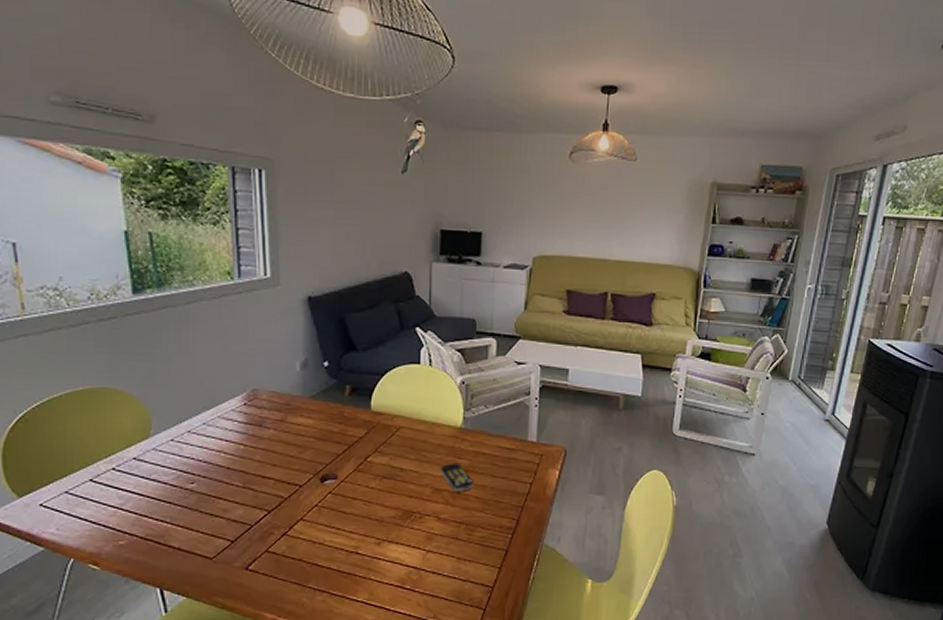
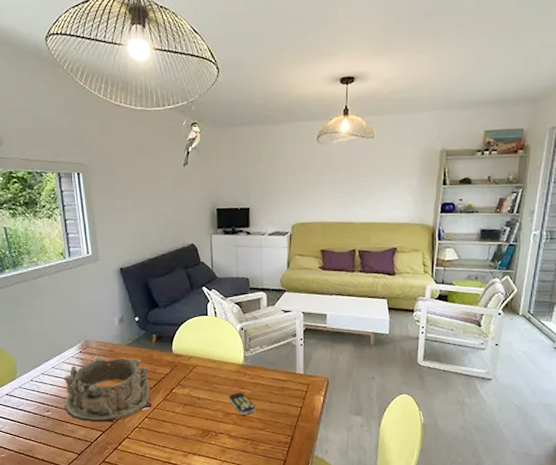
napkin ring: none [217,412,338,499] -> present [63,357,151,423]

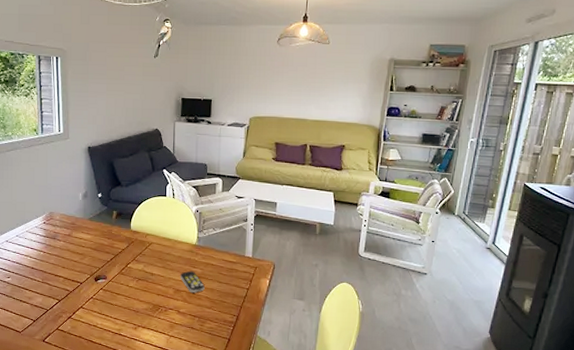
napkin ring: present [63,357,151,423] -> none [25,228,108,292]

